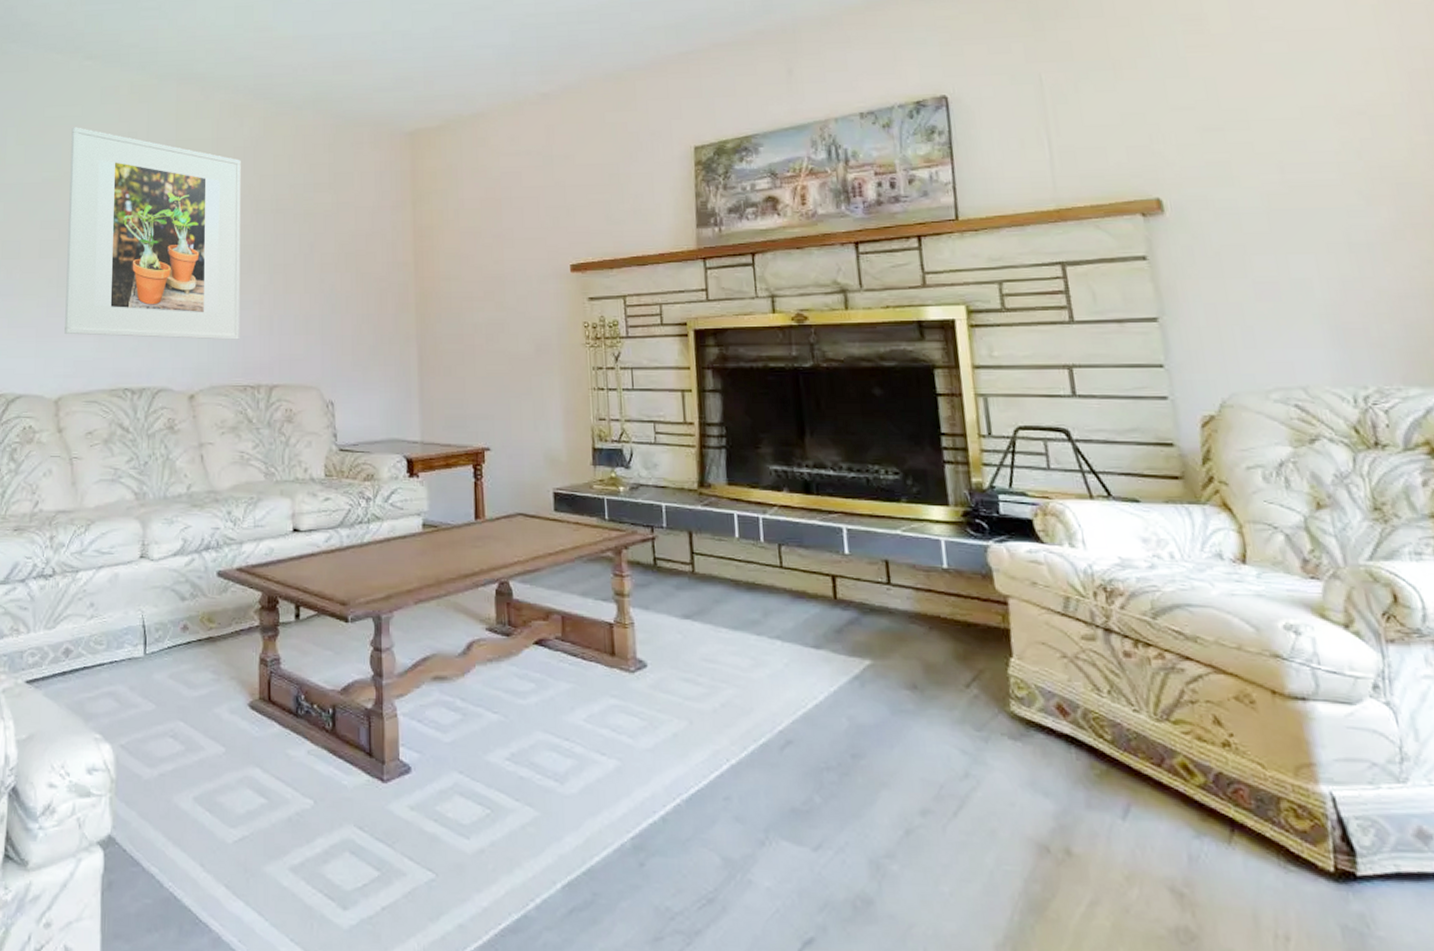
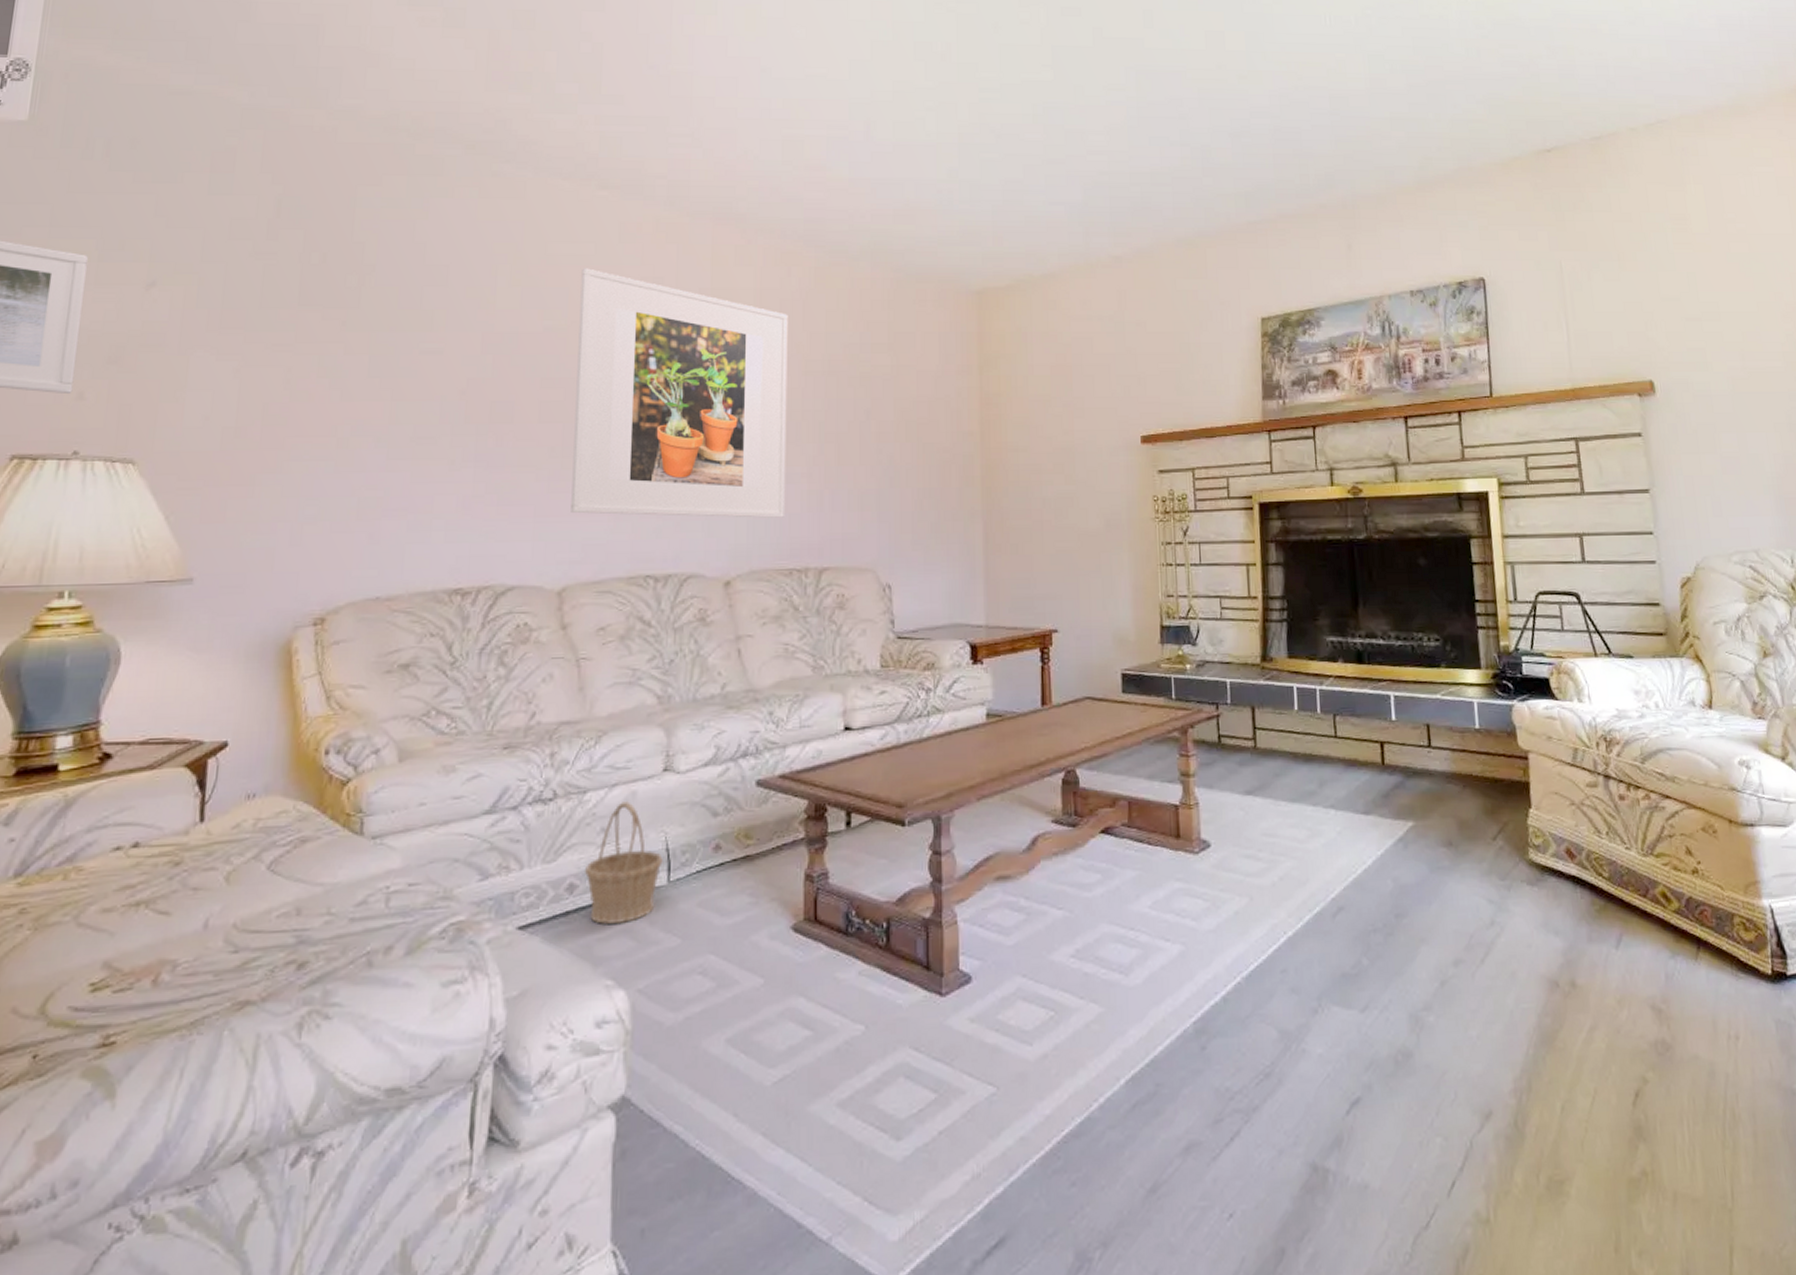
basket: none [77,582,140,687] -> present [584,801,663,925]

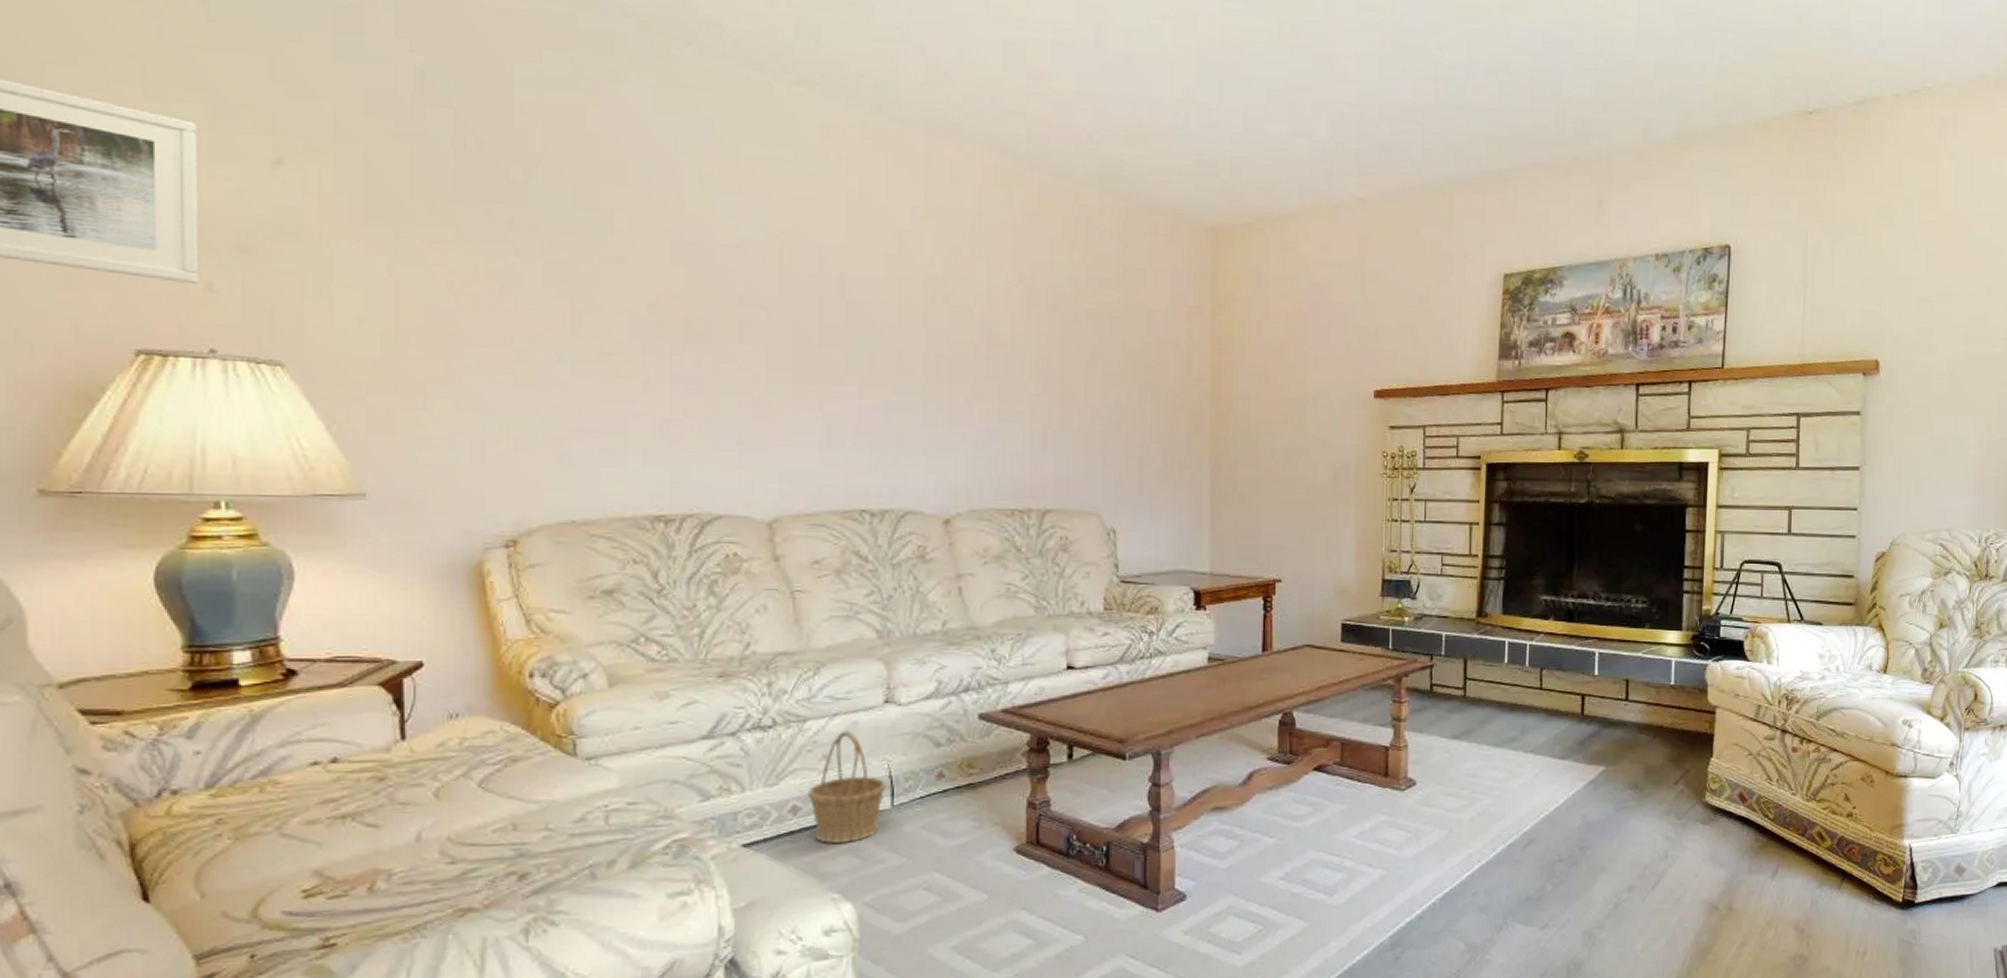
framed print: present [571,268,788,518] -> none [778,175,1009,457]

